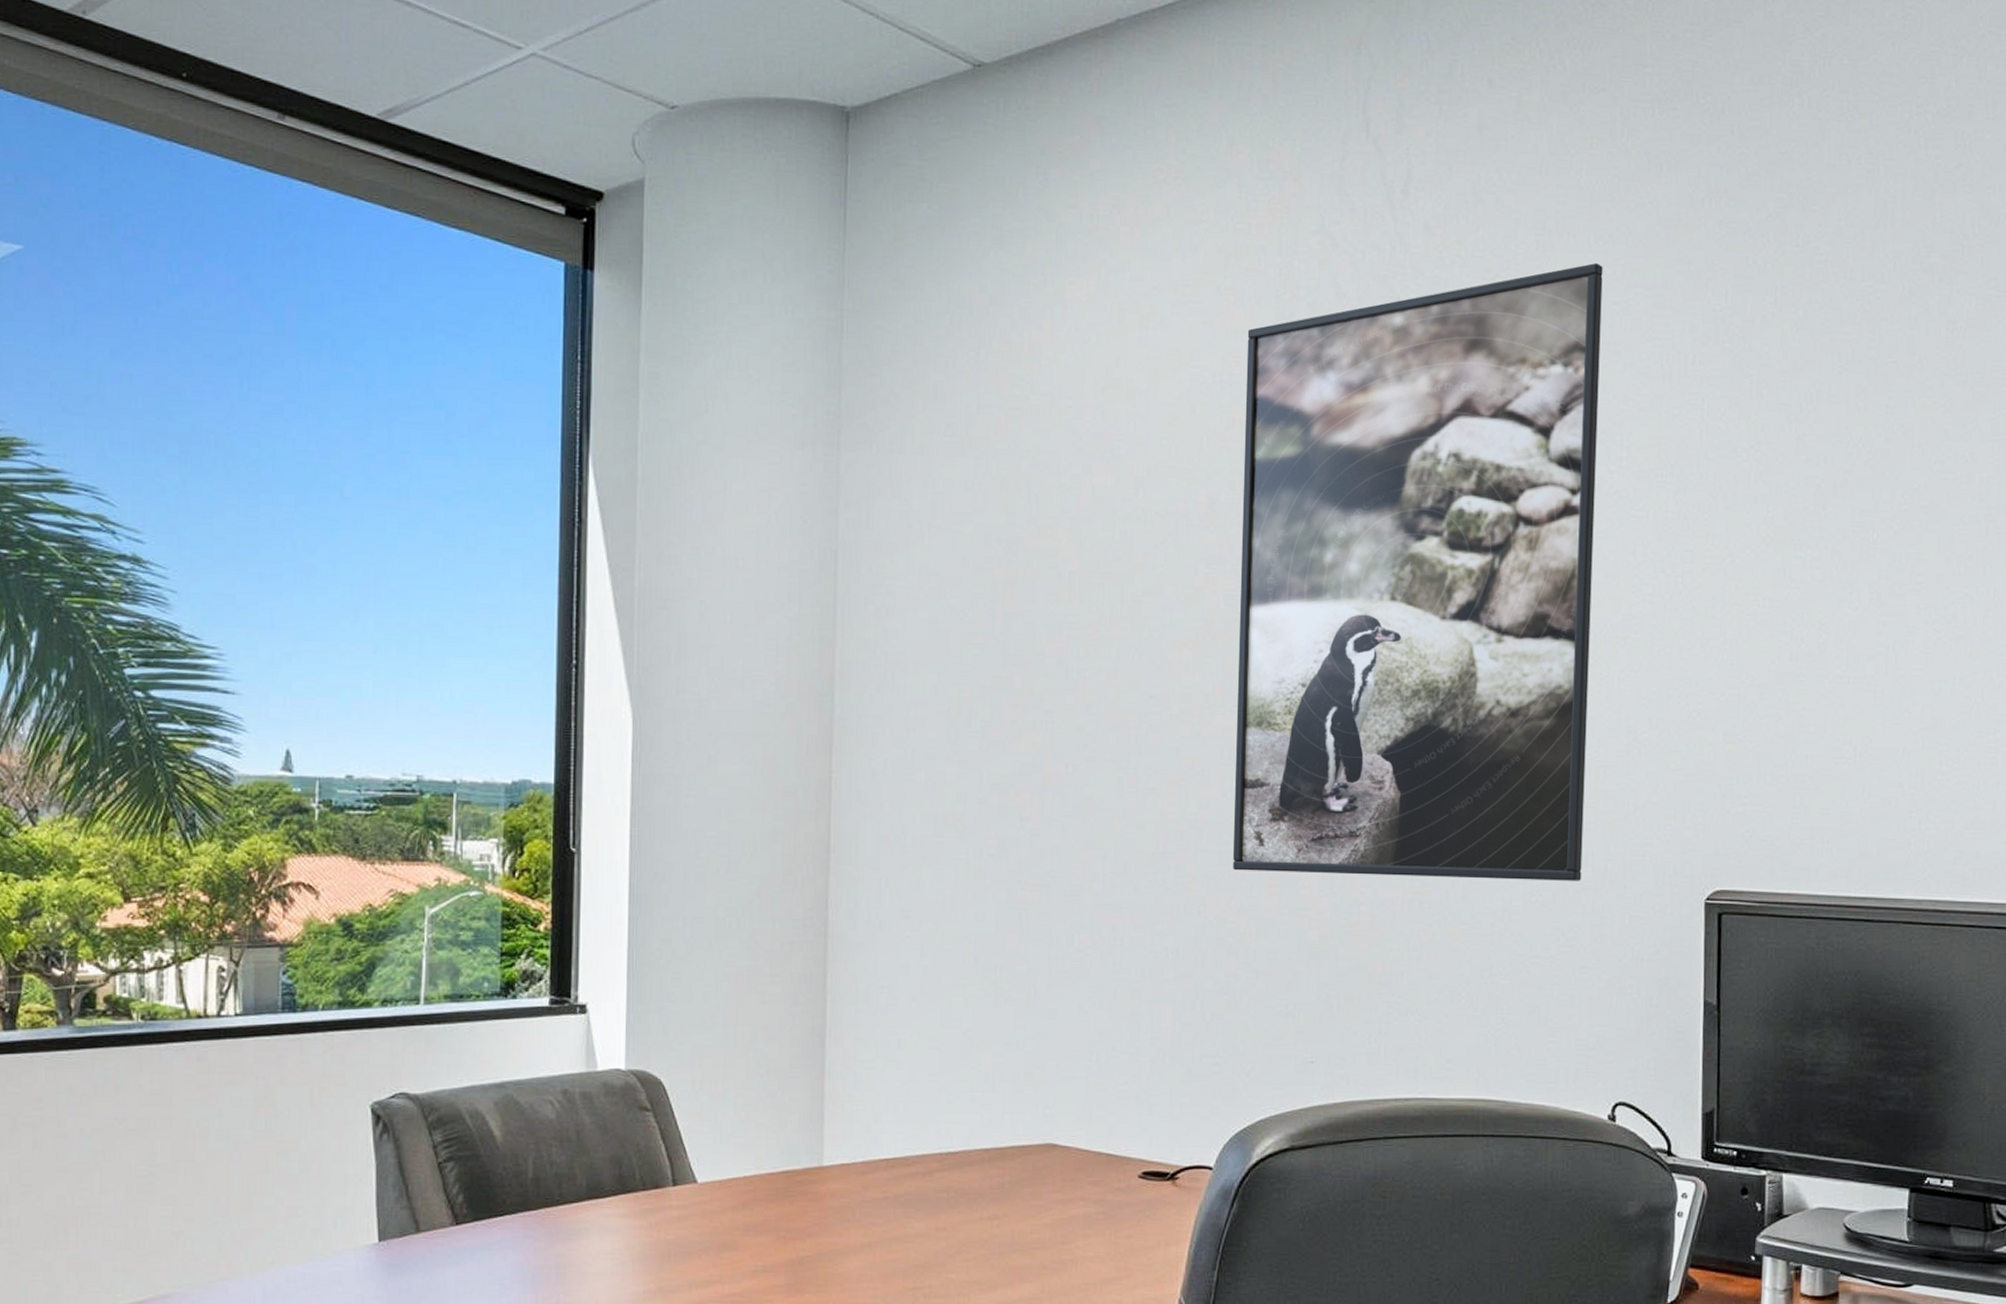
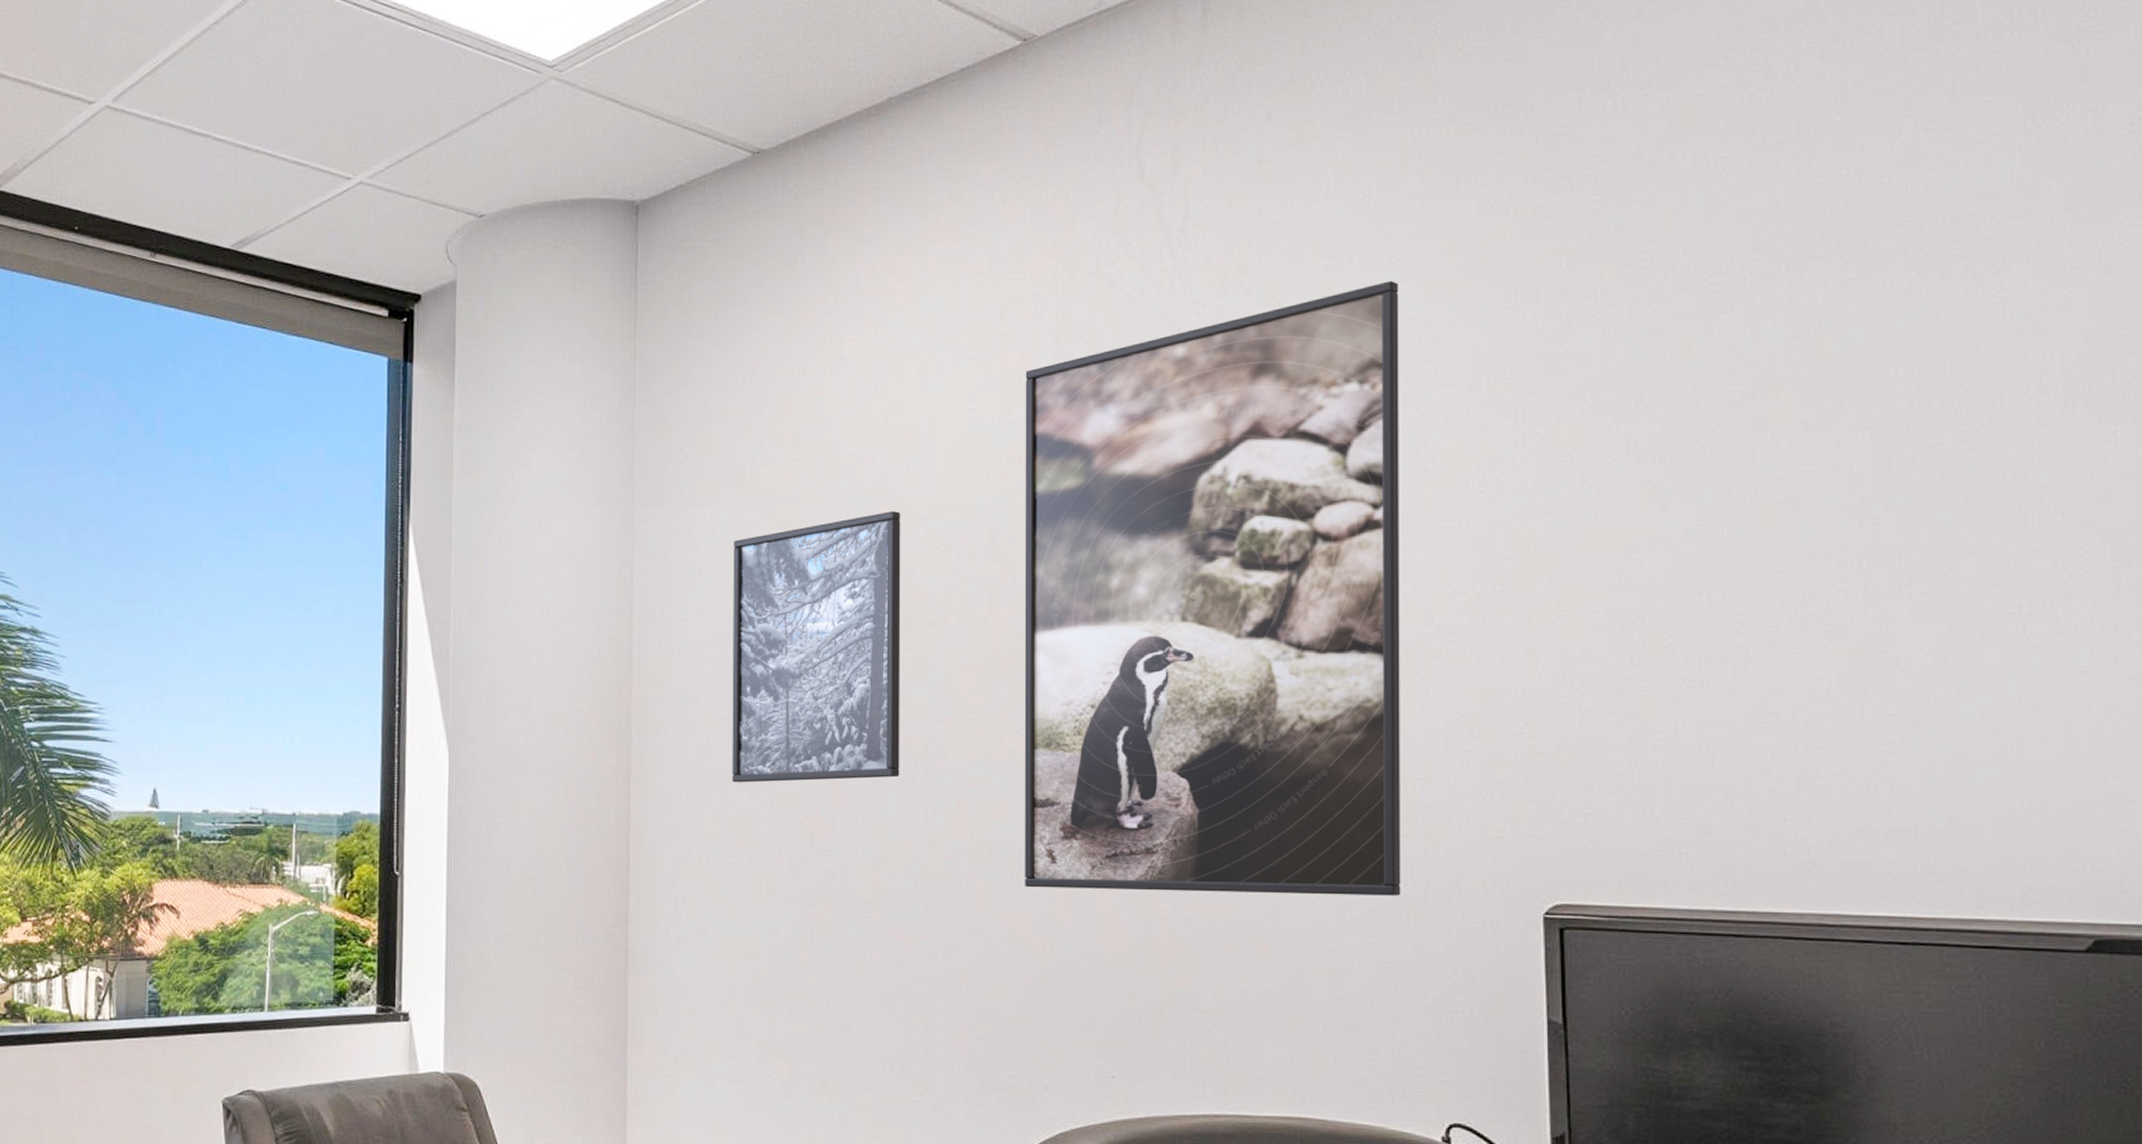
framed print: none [940,470,1120,757] -> present [732,510,901,783]

